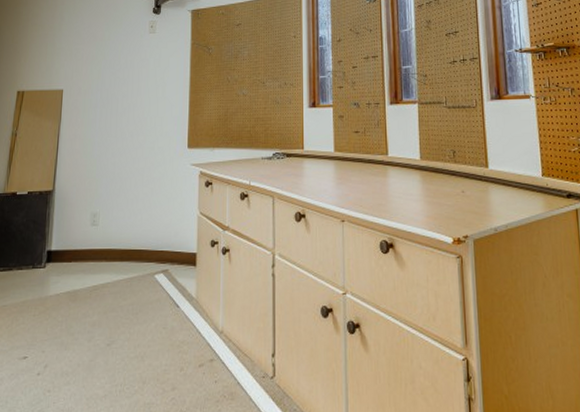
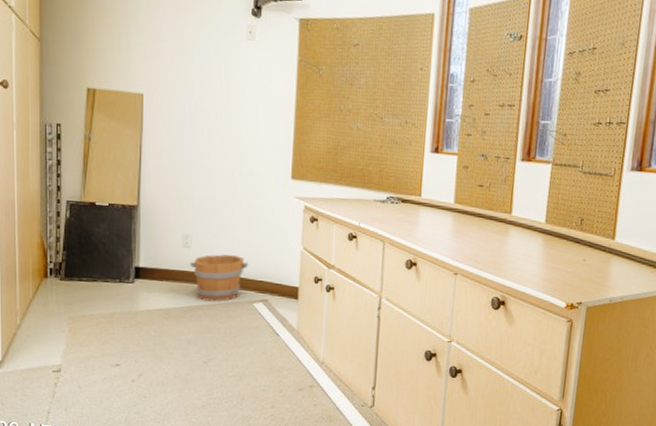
bucket: none [96,228,150,278] -> present [189,254,249,302]

